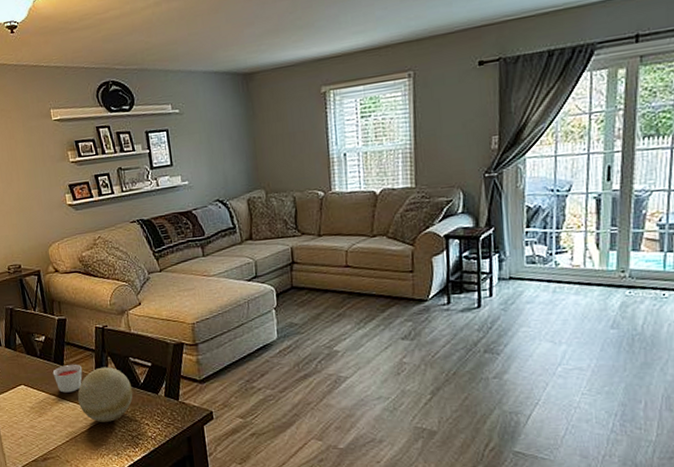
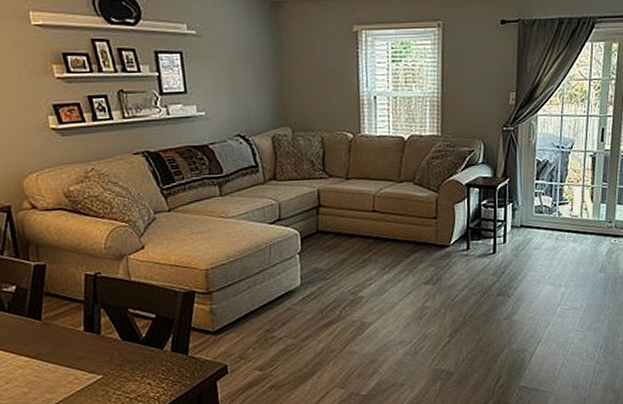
candle: present [52,364,83,393] -> none [26,318,67,353]
decorative ball: present [77,367,133,422] -> none [59,320,132,385]

